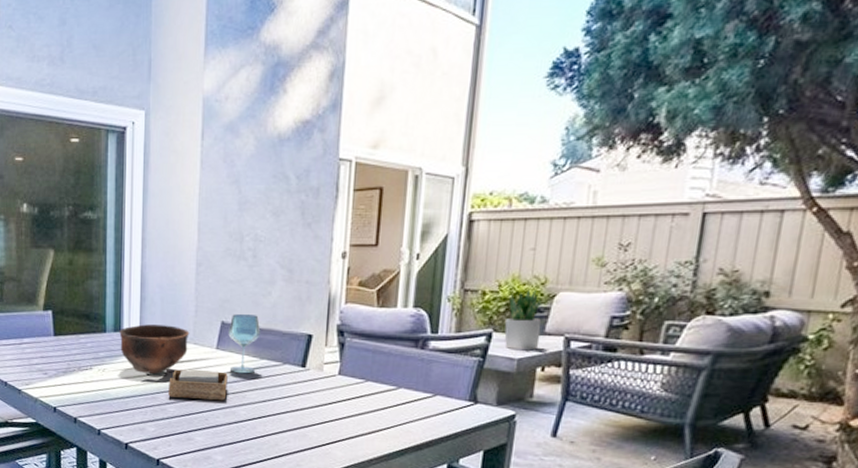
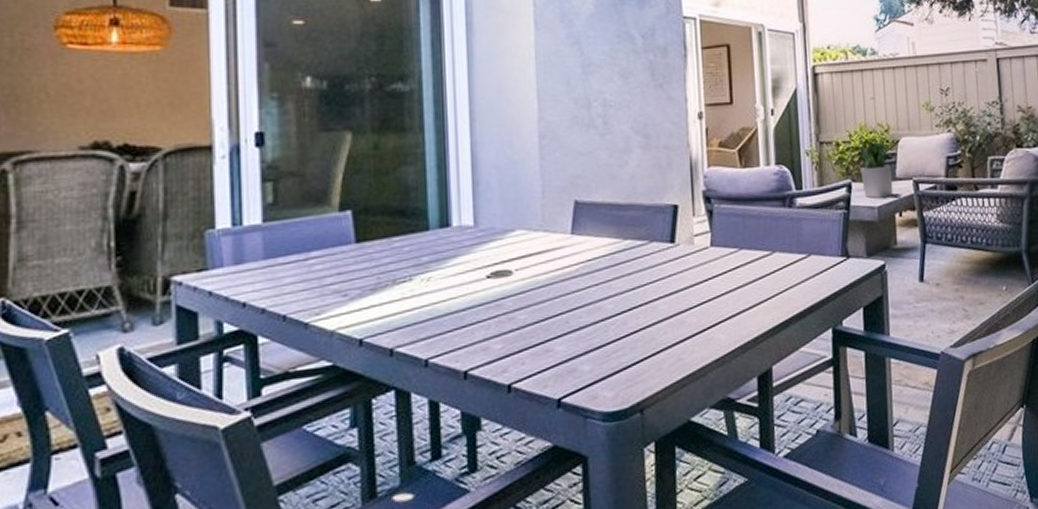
bowl: present [119,324,190,374] -> none [447,212,538,276]
napkin holder: present [168,369,228,401] -> none [516,260,589,302]
wine glass: present [228,313,261,374] -> none [583,188,621,260]

